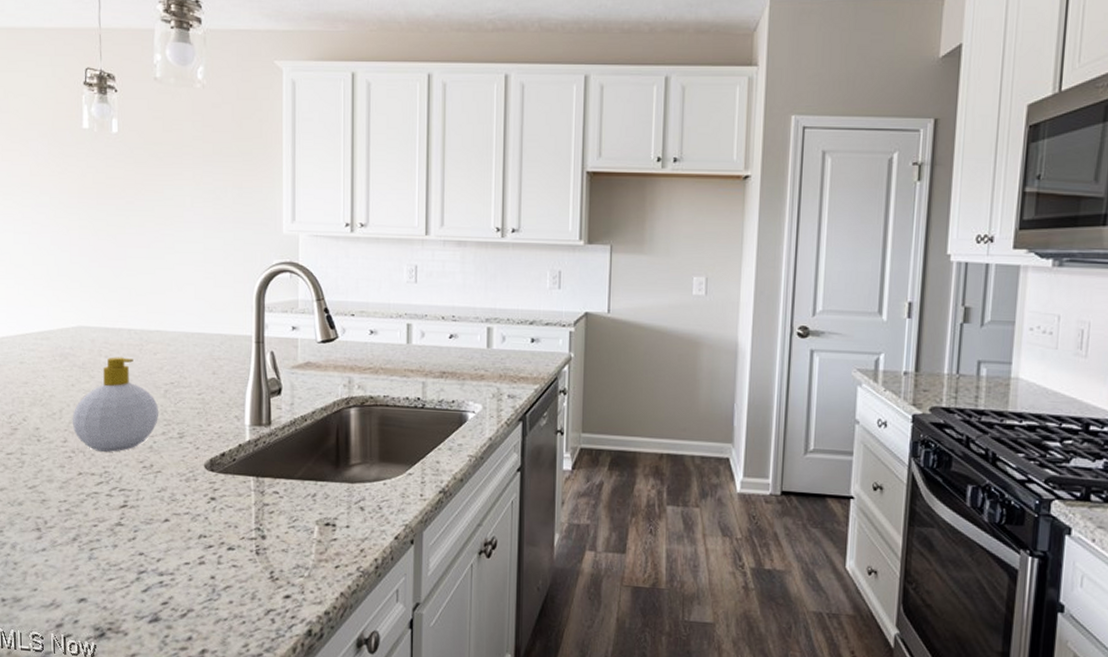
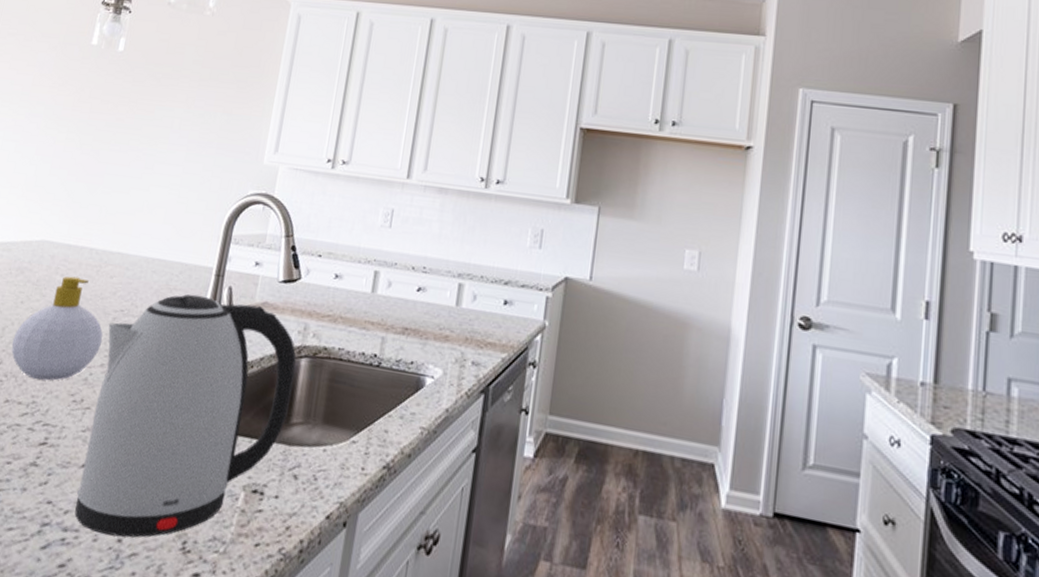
kettle: none [161,362,347,575] -> present [74,294,297,538]

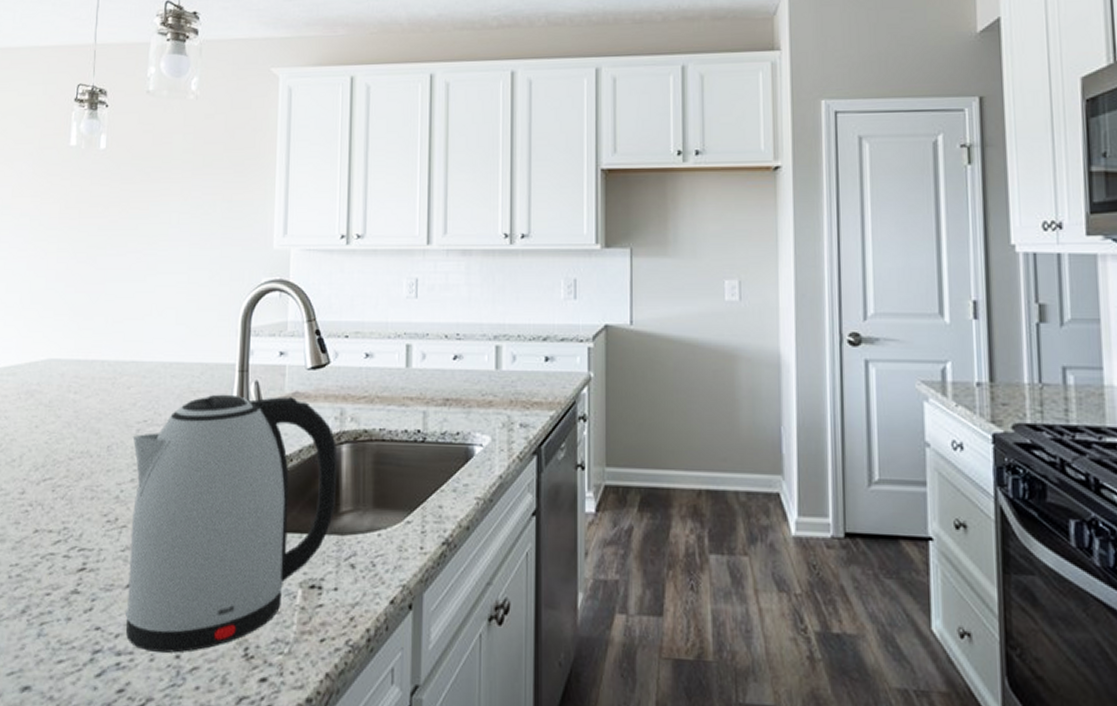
soap bottle: present [11,276,103,381] -> none [32,392,129,505]

